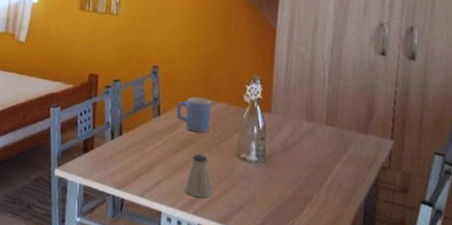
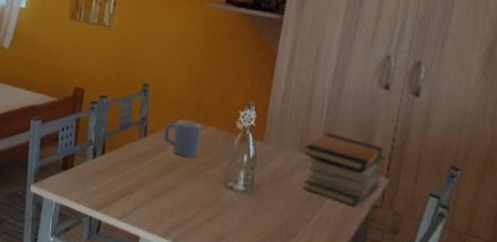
saltshaker: present [184,154,212,198] -> none [165,179,195,226]
book stack: none [311,100,389,169] -> present [302,132,385,206]

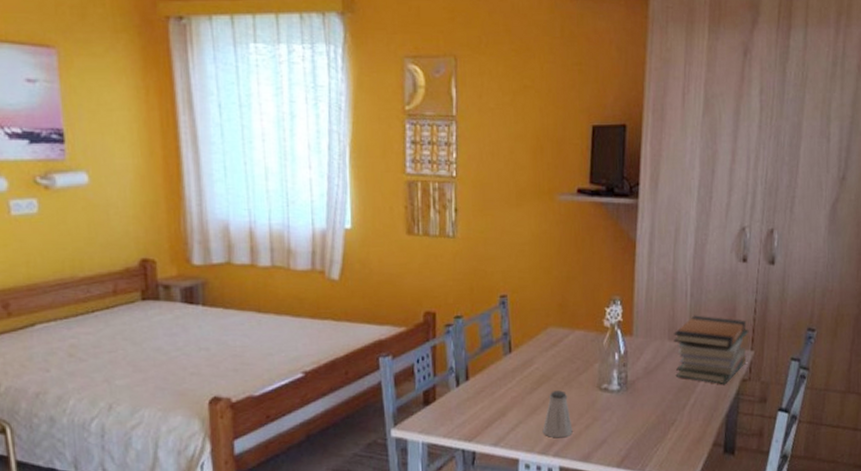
mug: present [163,119,202,157] -> none [529,327,569,366]
saltshaker: none [165,179,195,226] -> present [542,390,573,438]

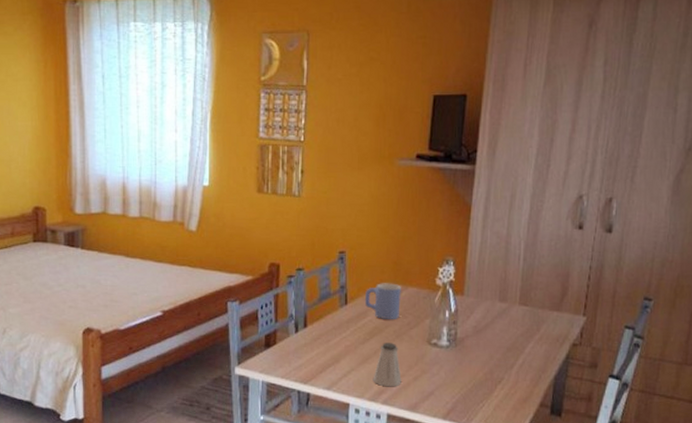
mug: none [529,327,569,366] -> present [364,283,402,319]
book stack: present [673,315,749,384] -> none [504,279,582,347]

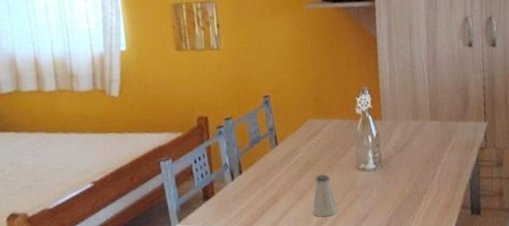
mug: present [364,283,402,319] -> none [293,118,328,154]

